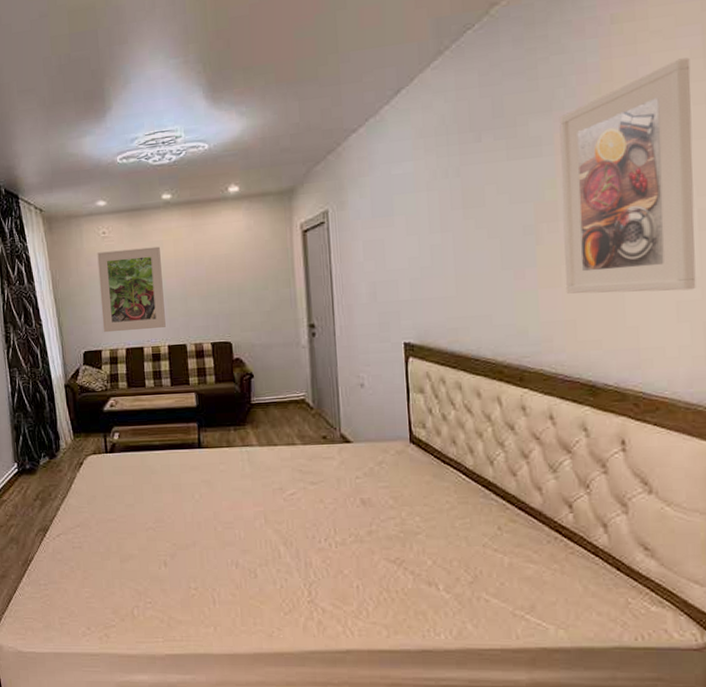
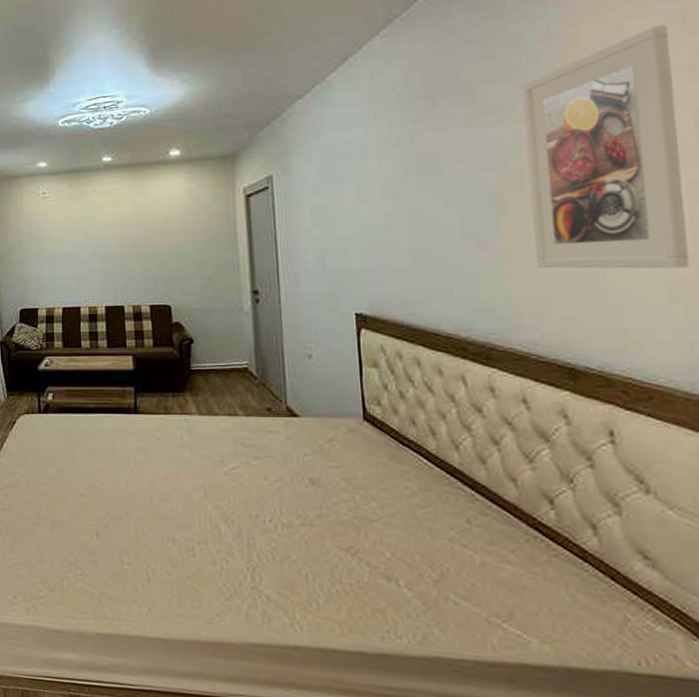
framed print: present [97,246,166,332] -> none [36,207,103,290]

